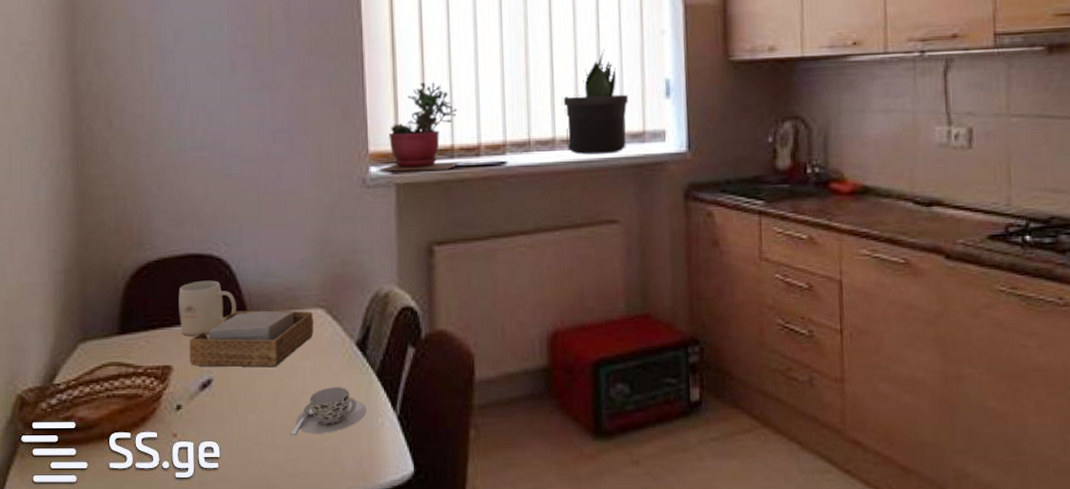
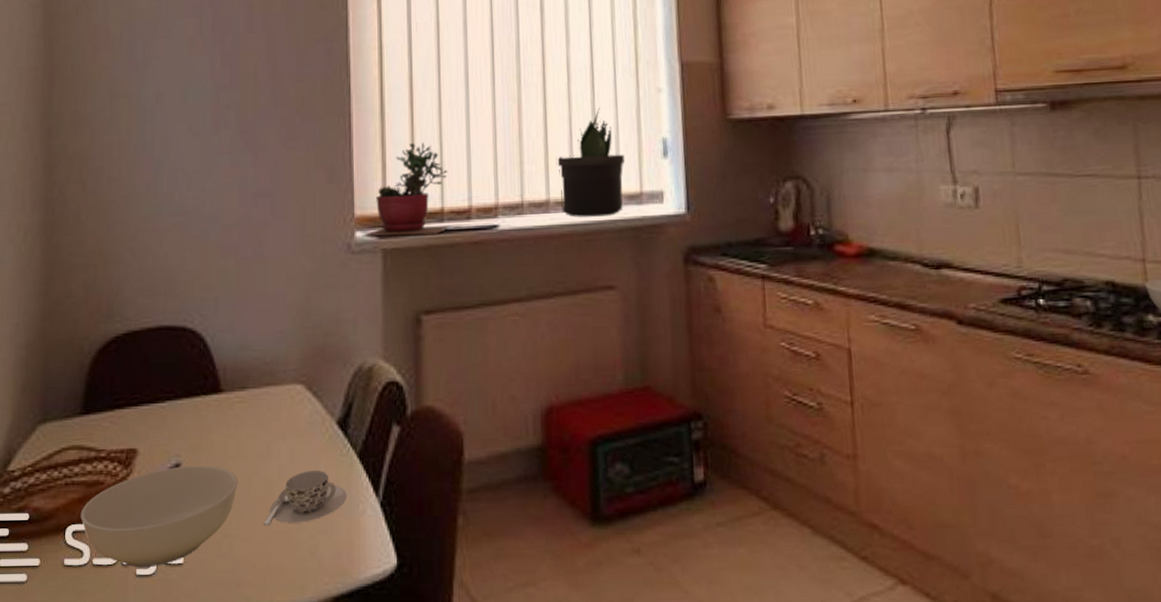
bowl: none [122,381,266,472] -> present [80,465,238,568]
mug: present [178,280,236,335] -> none [147,354,209,415]
napkin holder: present [189,310,314,368] -> none [156,386,293,450]

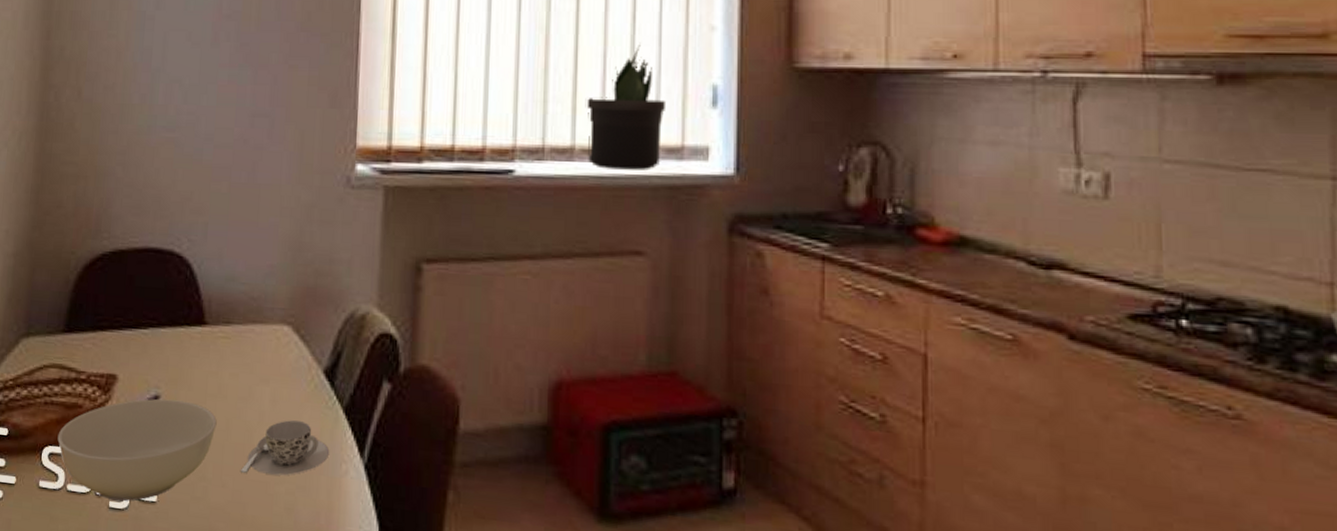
succulent plant: present [362,142,452,237] -> none [363,69,462,174]

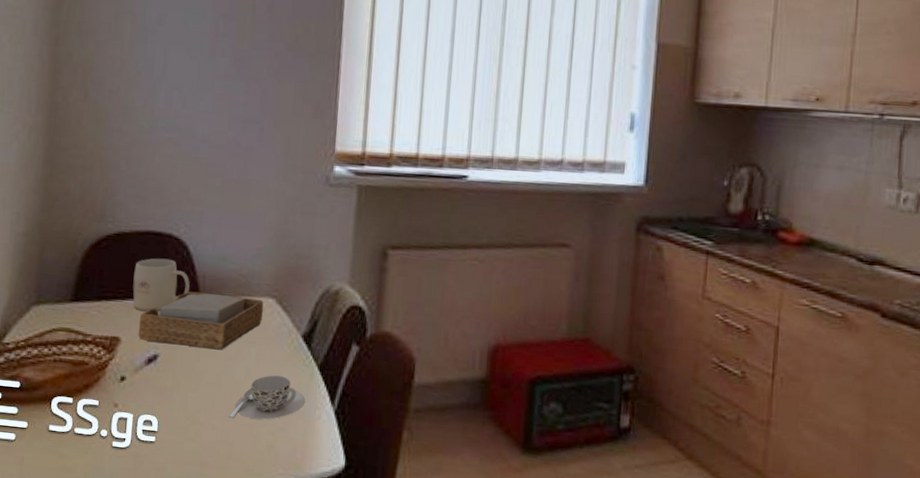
bowl: present [57,398,217,501] -> none [66,357,209,441]
mug: none [130,279,194,343] -> present [132,258,190,311]
napkin holder: none [136,318,279,389] -> present [138,291,264,350]
planter: present [585,42,667,171] -> none [528,76,594,180]

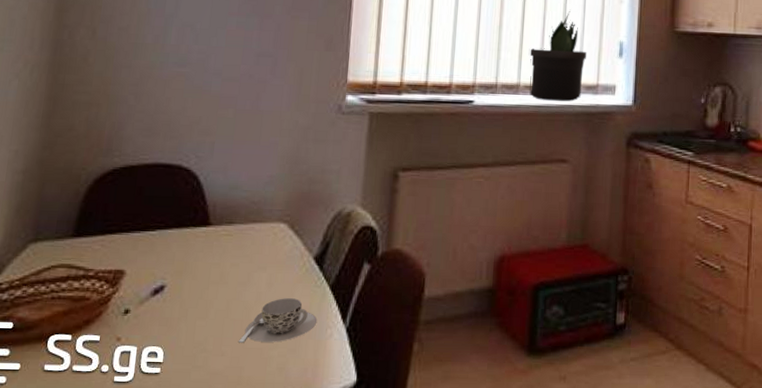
mug: present [132,258,190,311] -> none [139,189,200,242]
napkin holder: present [138,291,264,350] -> none [143,220,276,277]
planter: none [528,76,594,180] -> present [528,9,587,102]

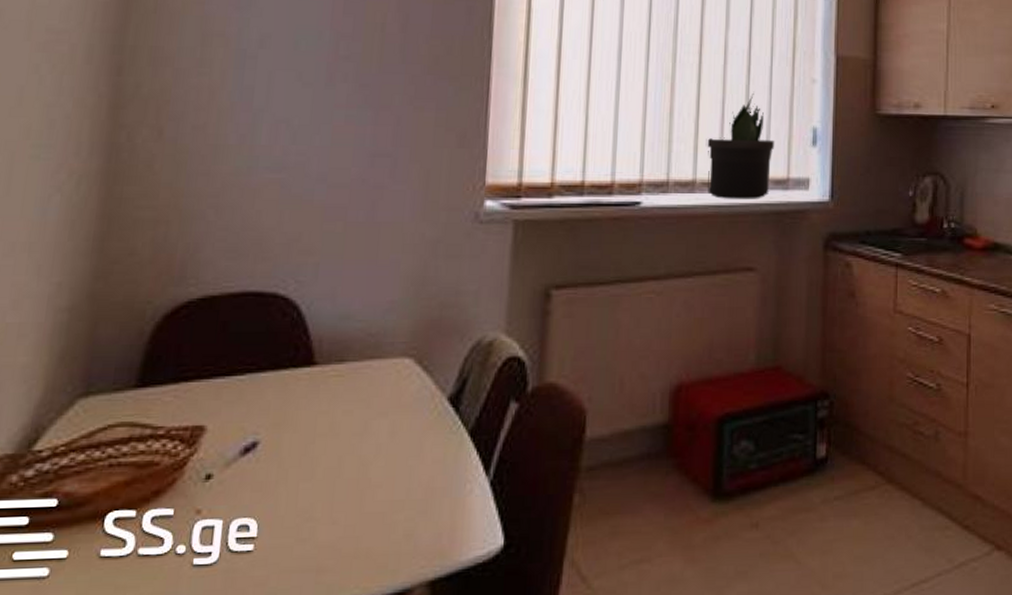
teacup: present [238,298,318,344] -> none [353,449,454,508]

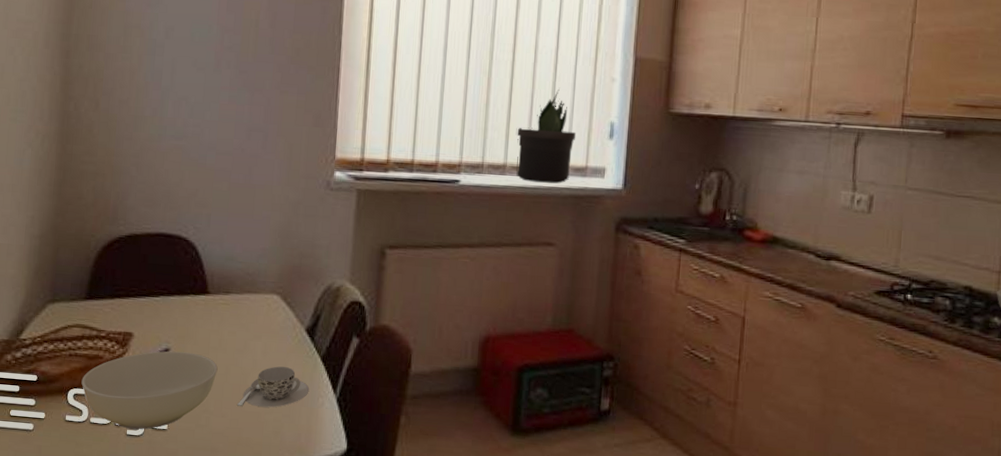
bowl: none [126,444,327,557] -> present [81,351,218,430]
teacup: none [353,449,454,508] -> present [236,366,310,408]

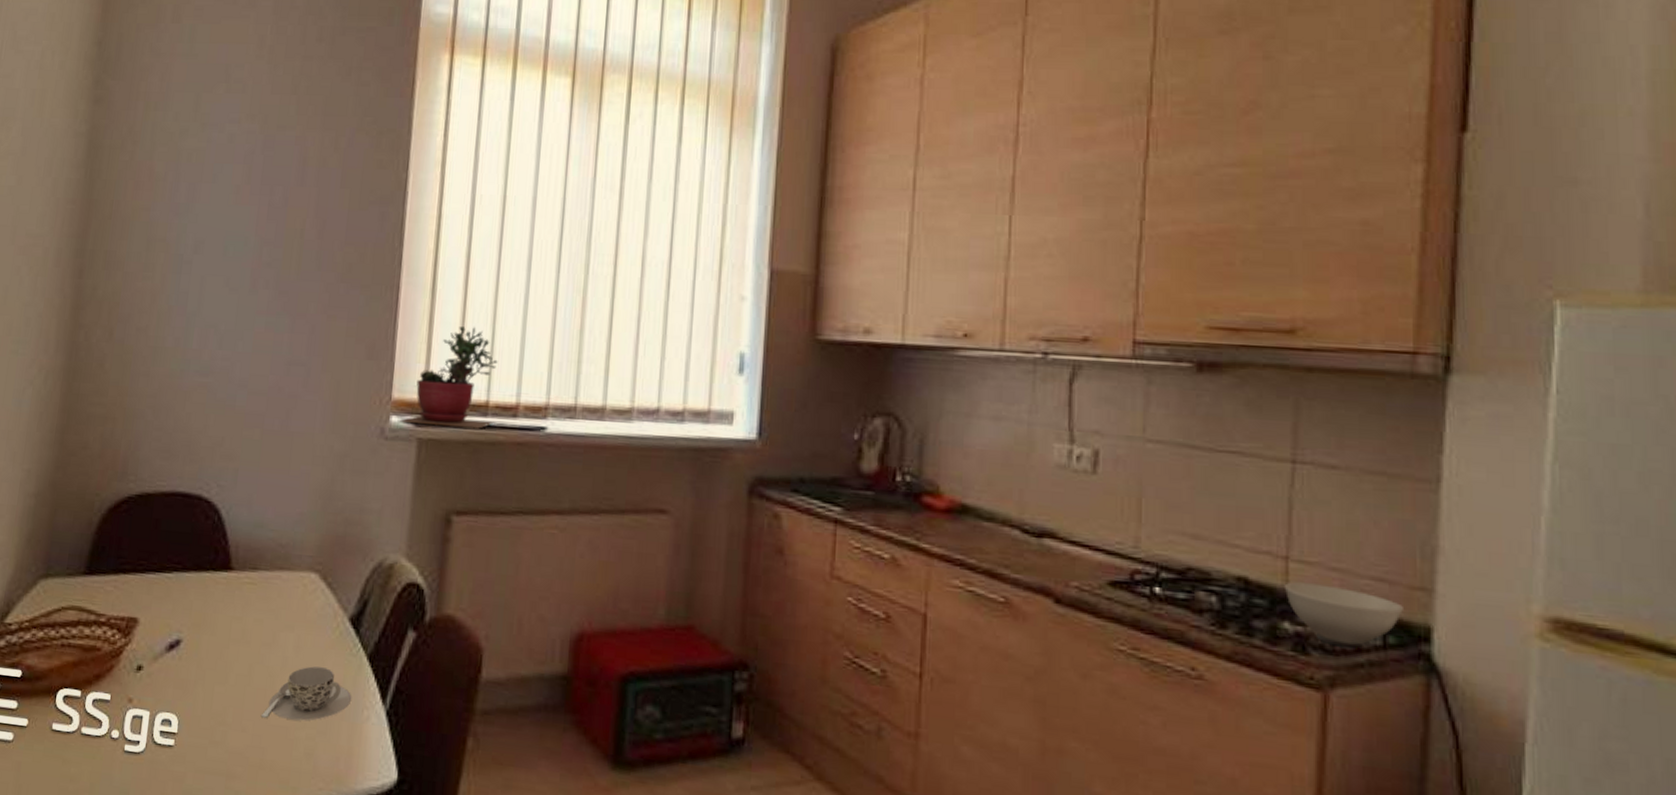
bowl: present [81,351,218,430] -> none [73,643,239,745]
succulent plant: none [340,100,421,182] -> present [397,326,498,429]
planter: present [516,87,577,184] -> none [617,308,696,432]

